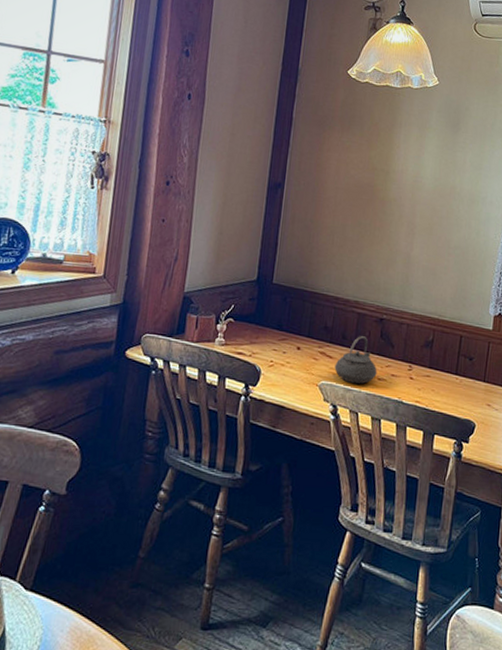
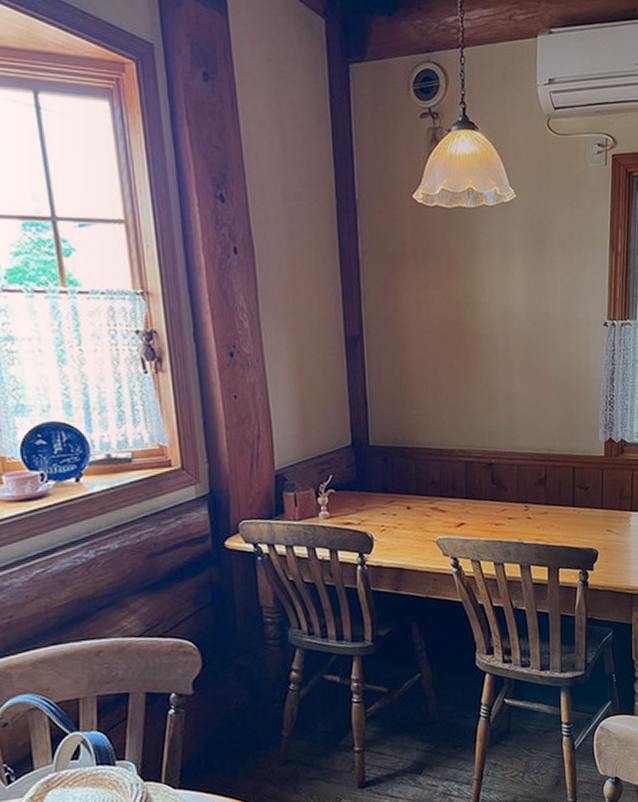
teapot: present [334,335,377,385] -> none [449,483,494,534]

